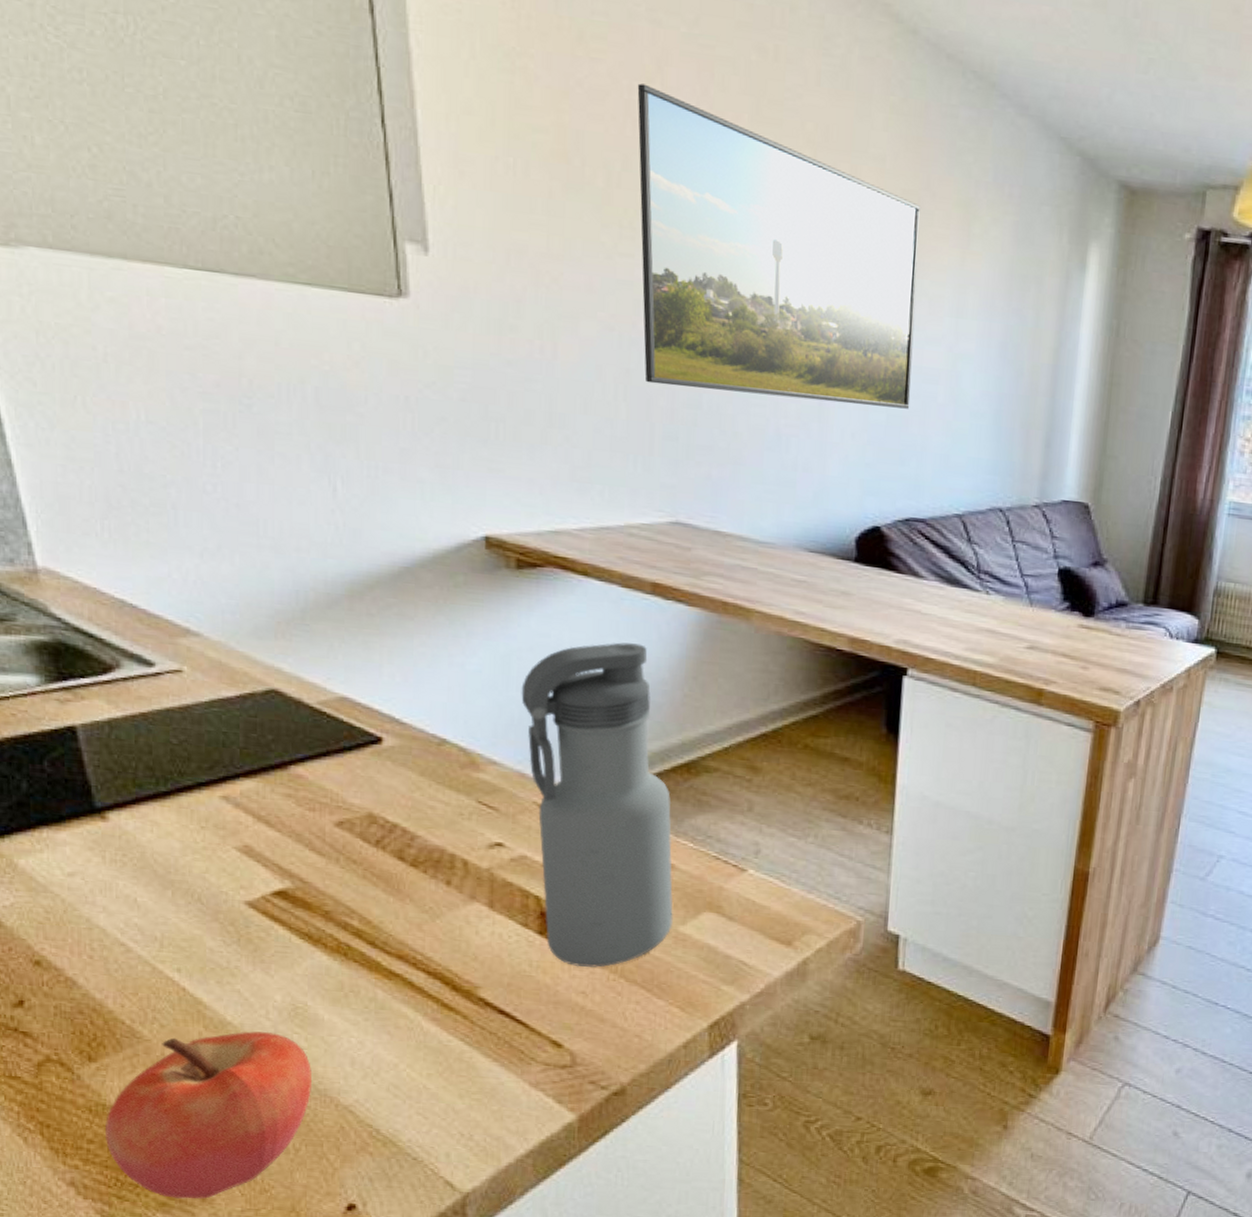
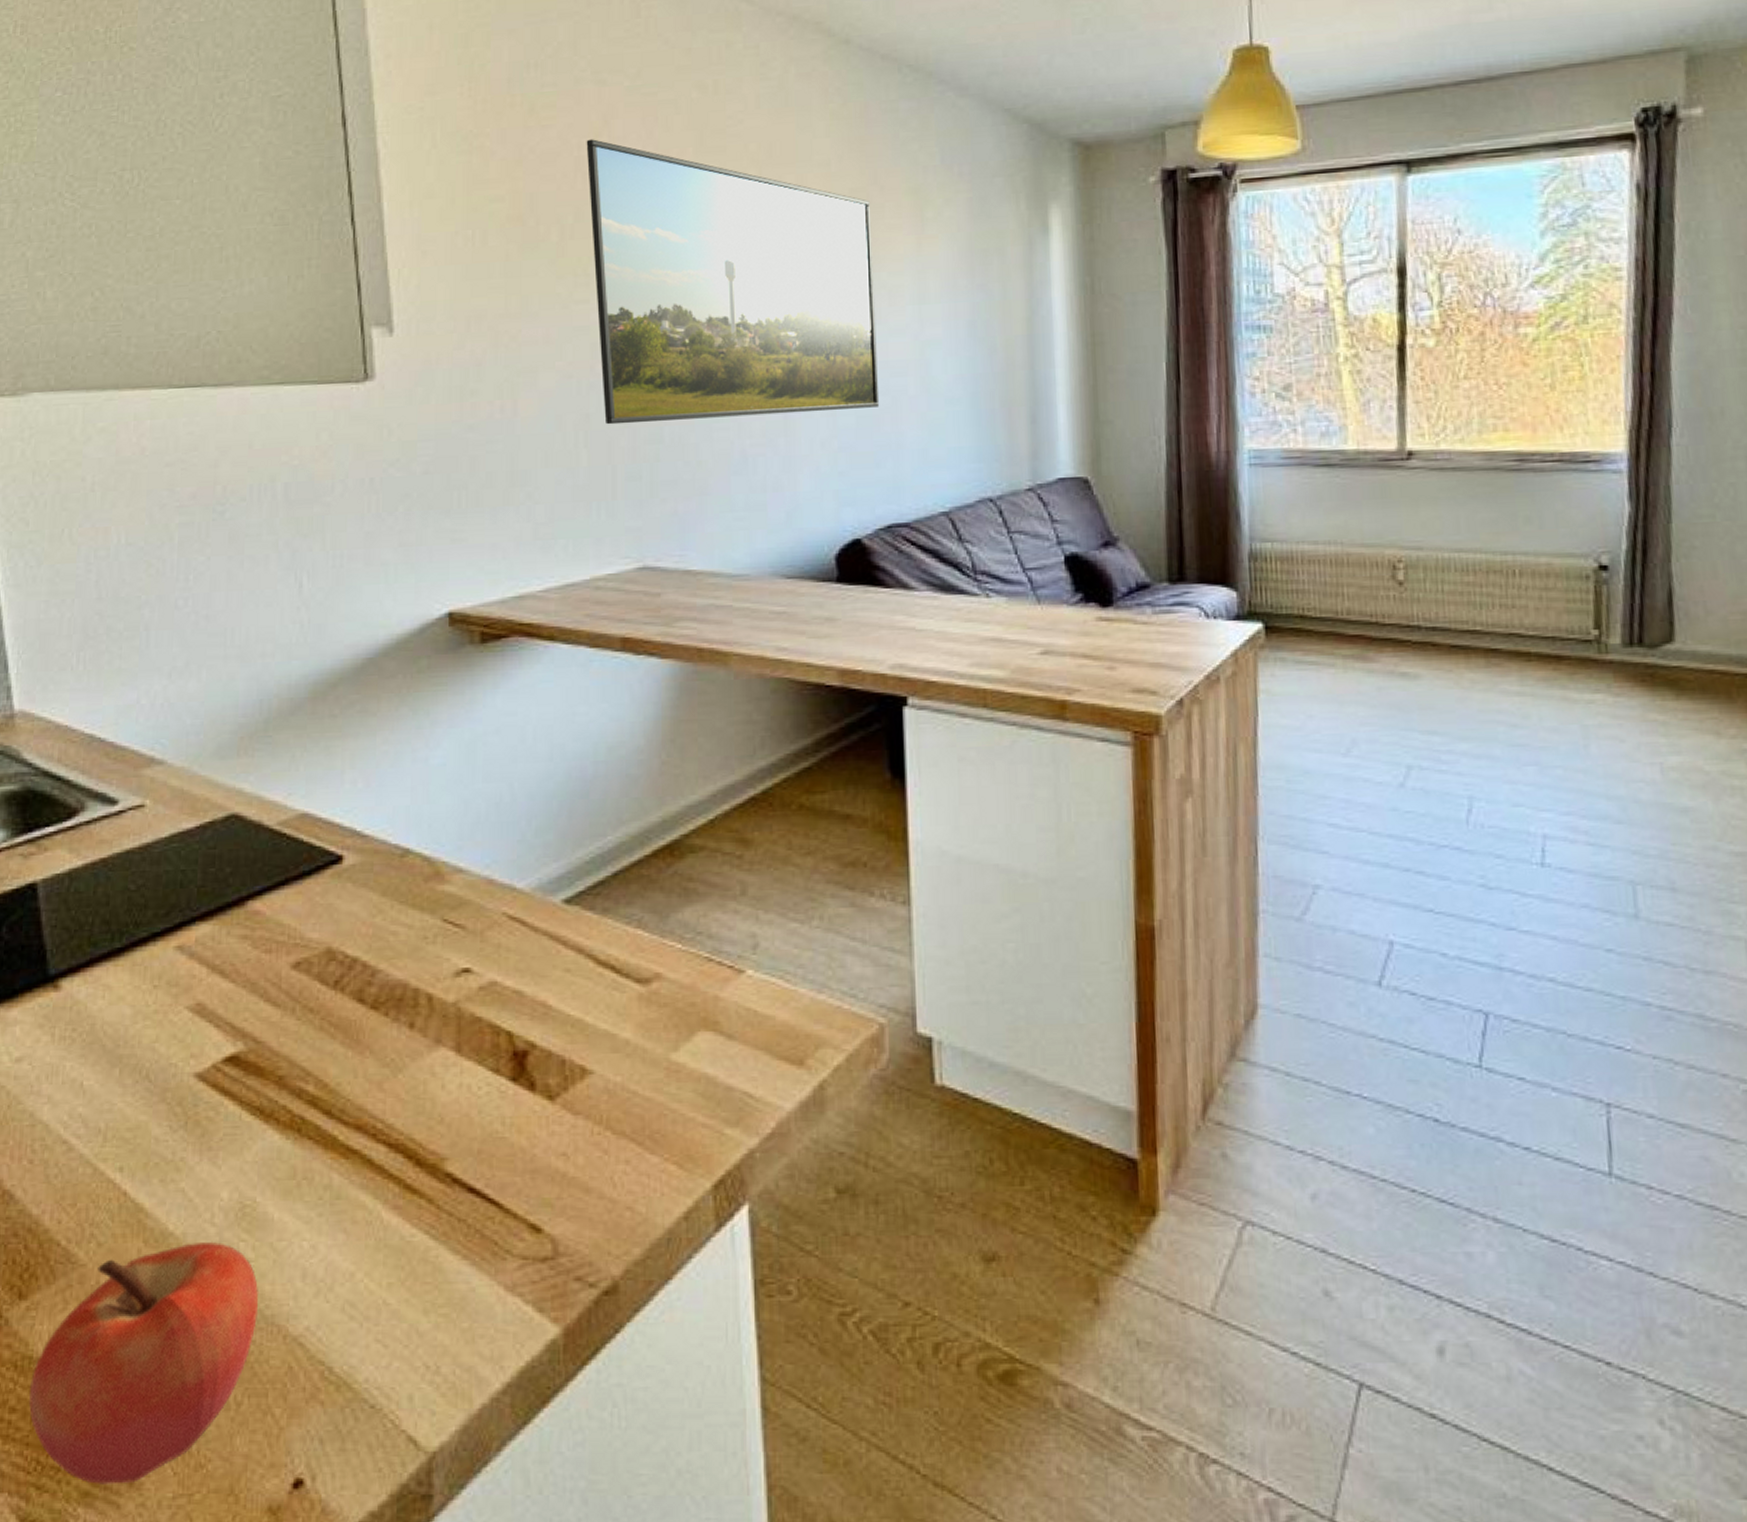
water bottle: present [521,642,673,967] -> none [487,709,663,1121]

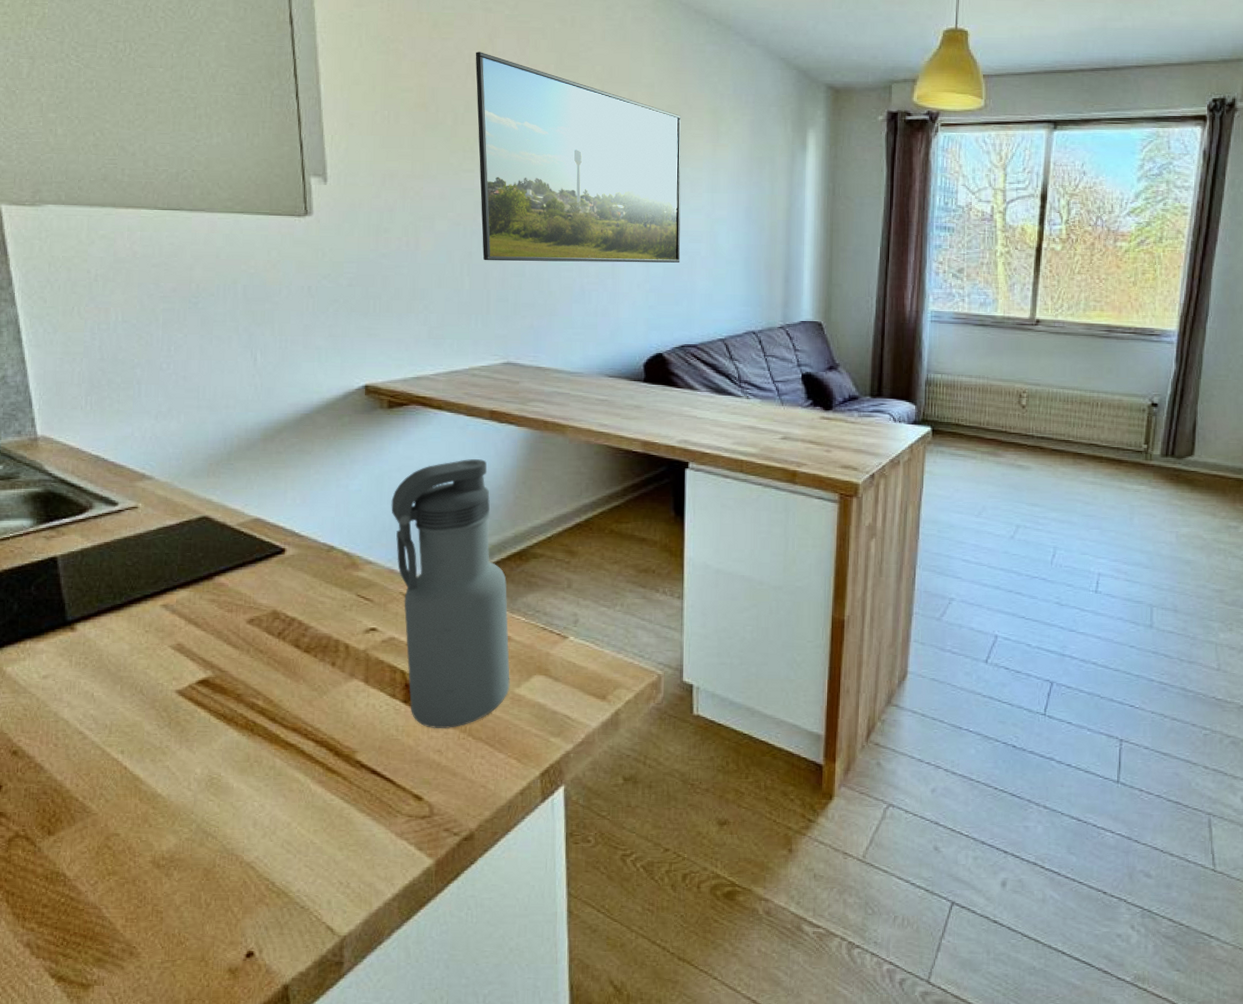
apple: present [29,1241,258,1484] -> none [56,800,222,954]
water bottle: none [487,709,663,1121] -> present [391,459,510,729]

